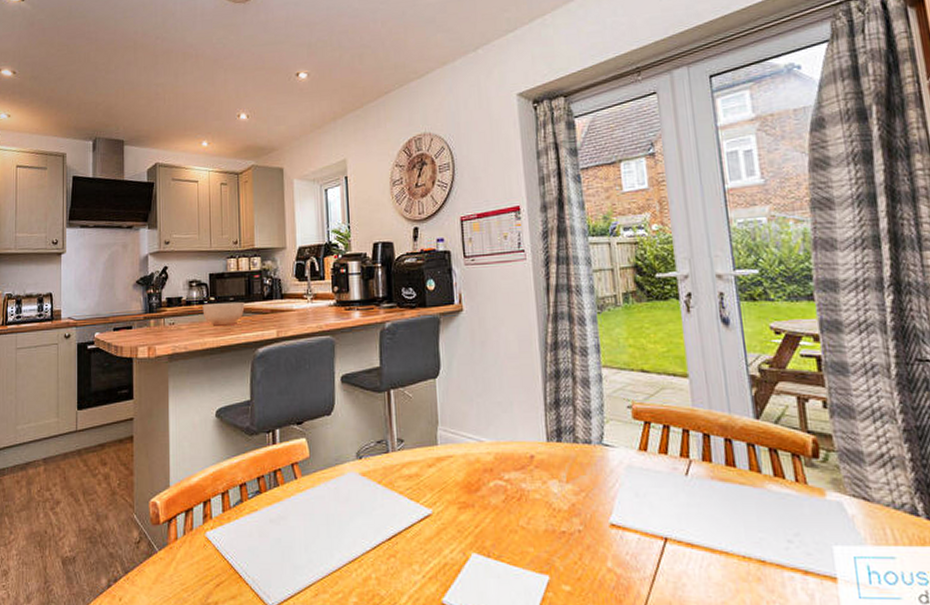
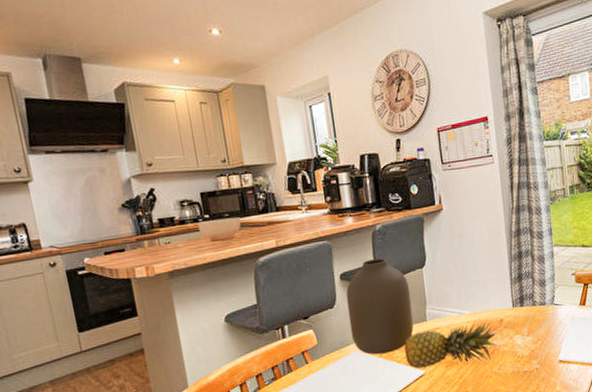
vase: none [345,362,421,480] -> present [346,258,414,355]
fruit: none [409,456,525,509] -> present [404,322,496,369]

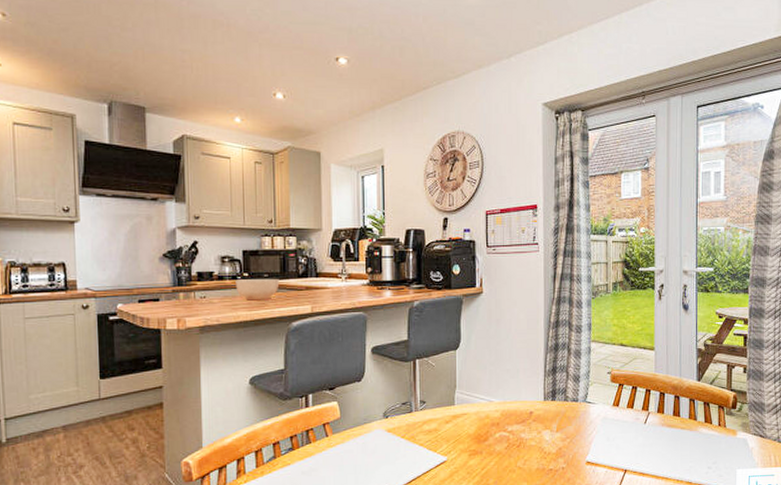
vase: present [346,258,414,355] -> none [375,336,441,435]
fruit: present [404,322,496,369] -> none [429,413,524,455]

